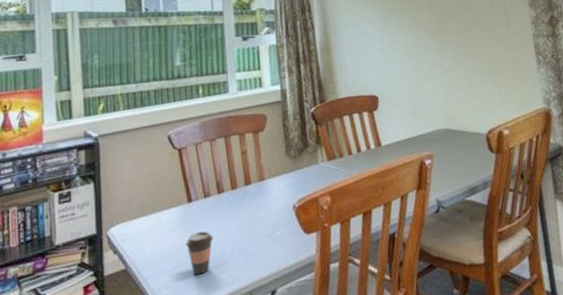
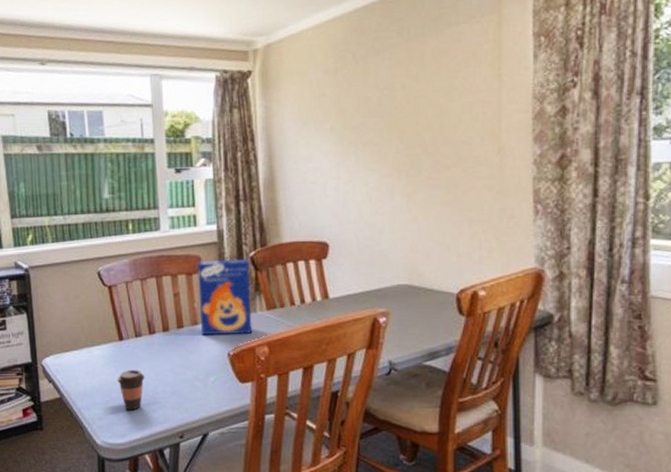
cereal box: none [263,114,315,191] -> present [197,258,252,336]

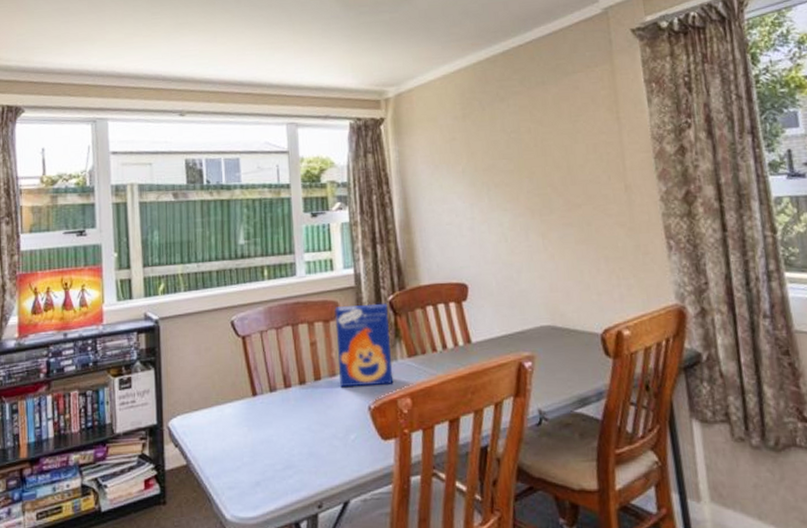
coffee cup: present [117,370,145,411] -> none [249,429,280,477]

